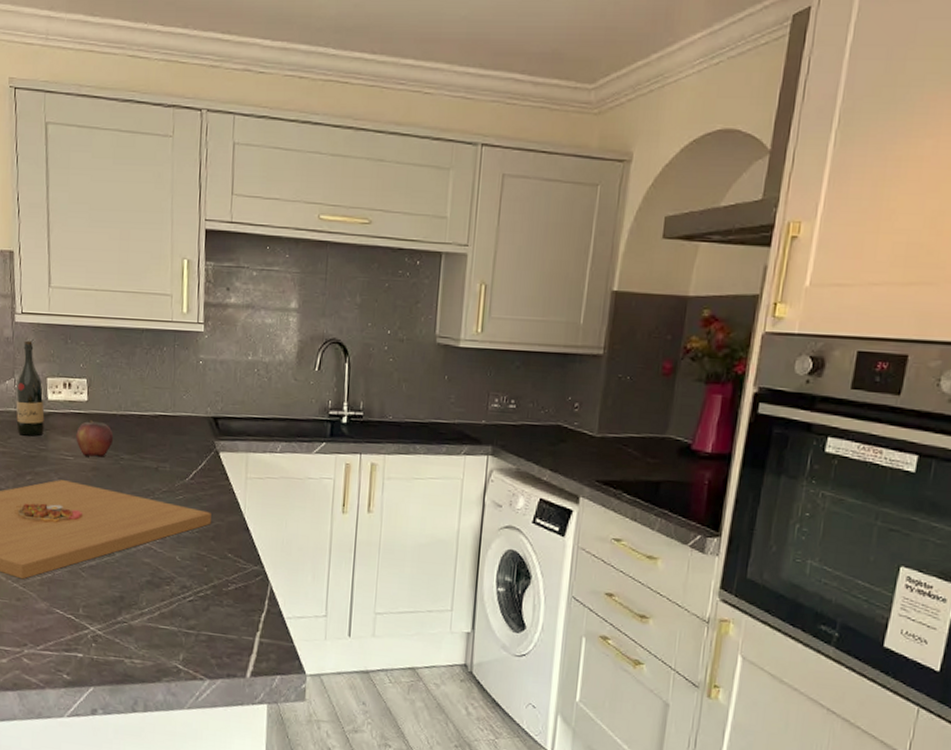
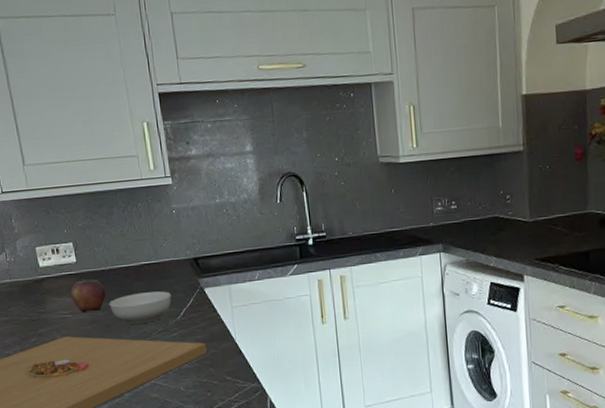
wine bottle: present [15,339,45,437] -> none [7,215,41,303]
bowl: none [114,445,183,480] -> present [109,291,172,324]

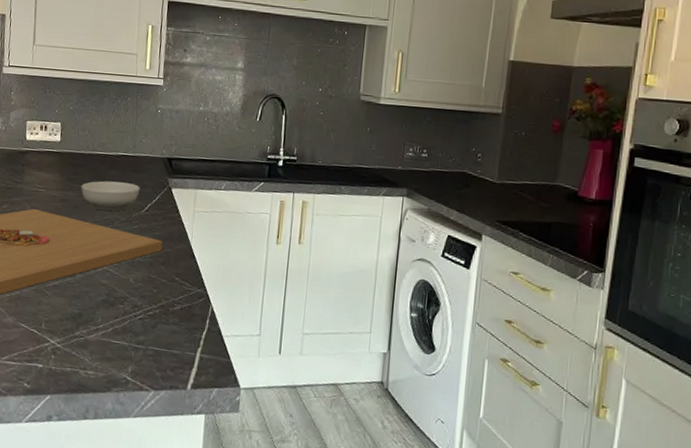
fruit: present [70,279,106,312] -> none [48,158,81,190]

